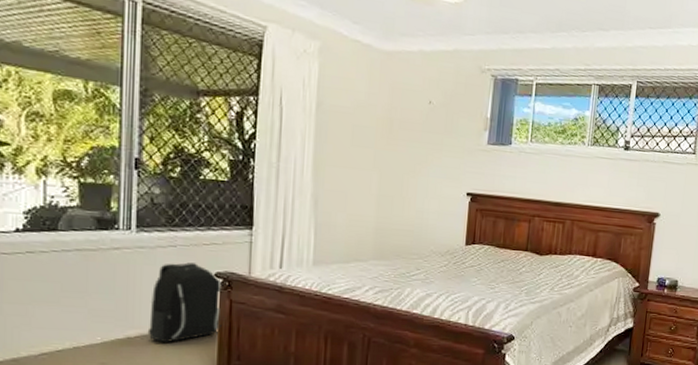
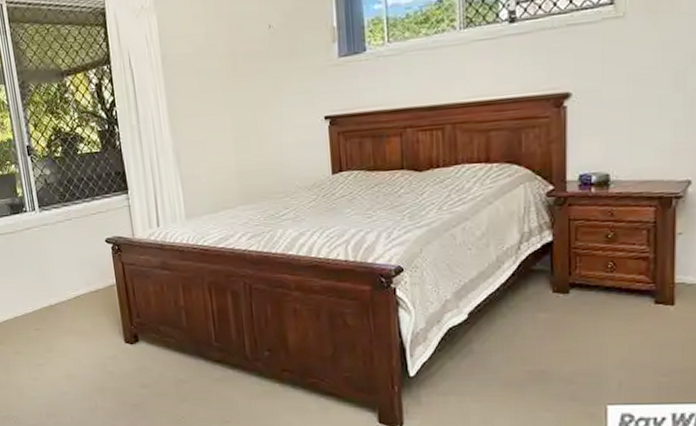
backpack: present [147,262,223,342] -> none [60,232,119,307]

